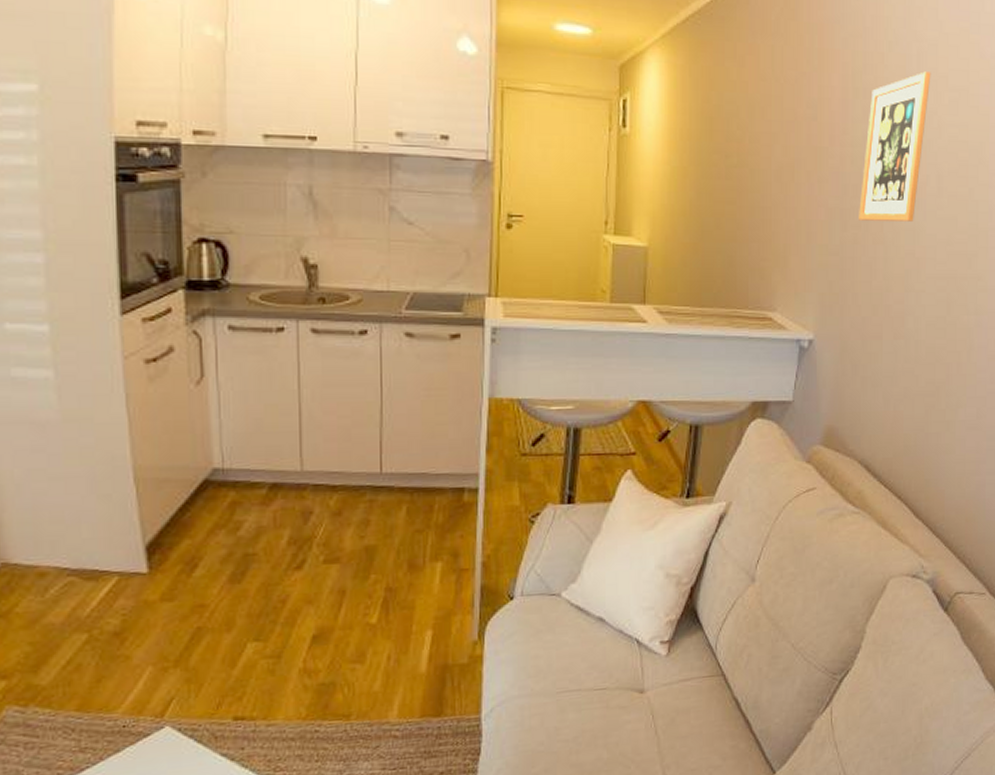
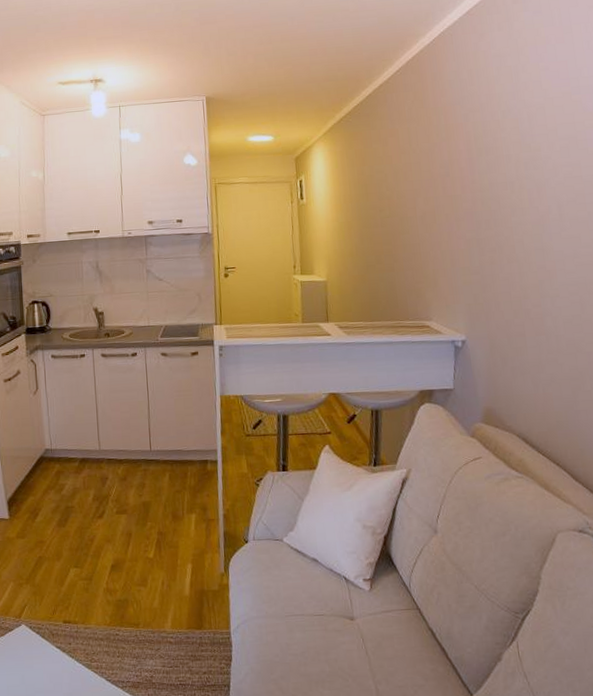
picture frame: present [859,71,931,222] -> none [492,128,542,246]

